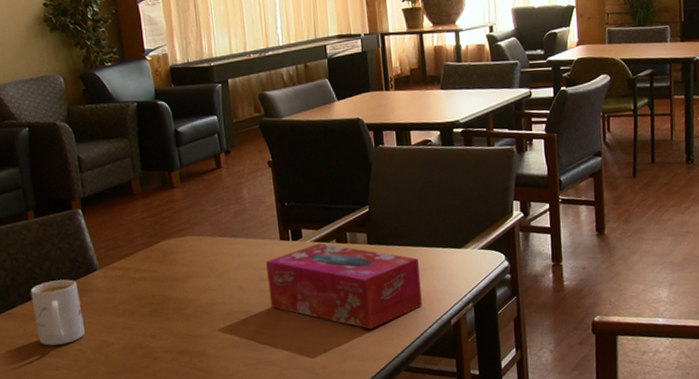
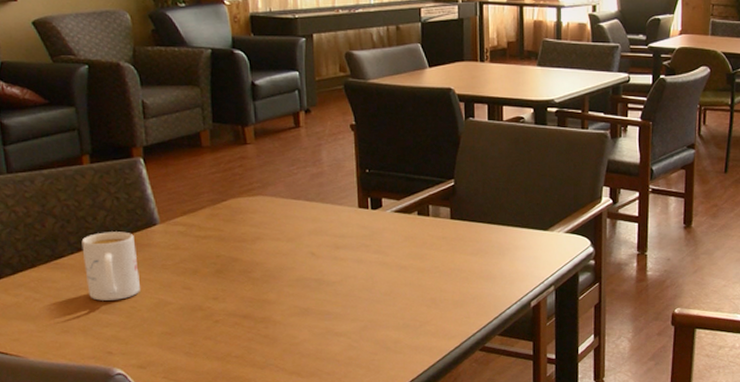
tissue box: present [266,243,422,329] -> none [342,214,503,306]

